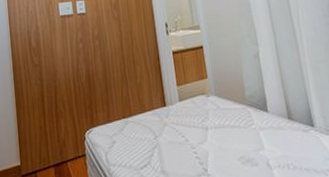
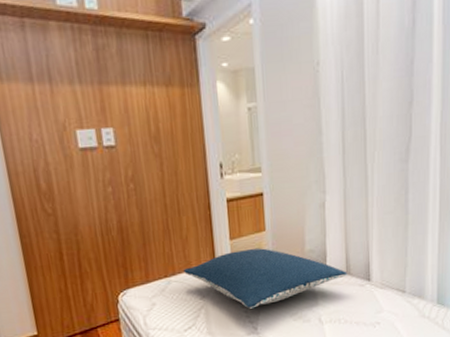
pillow: none [139,93,290,150] -> present [184,248,348,309]

